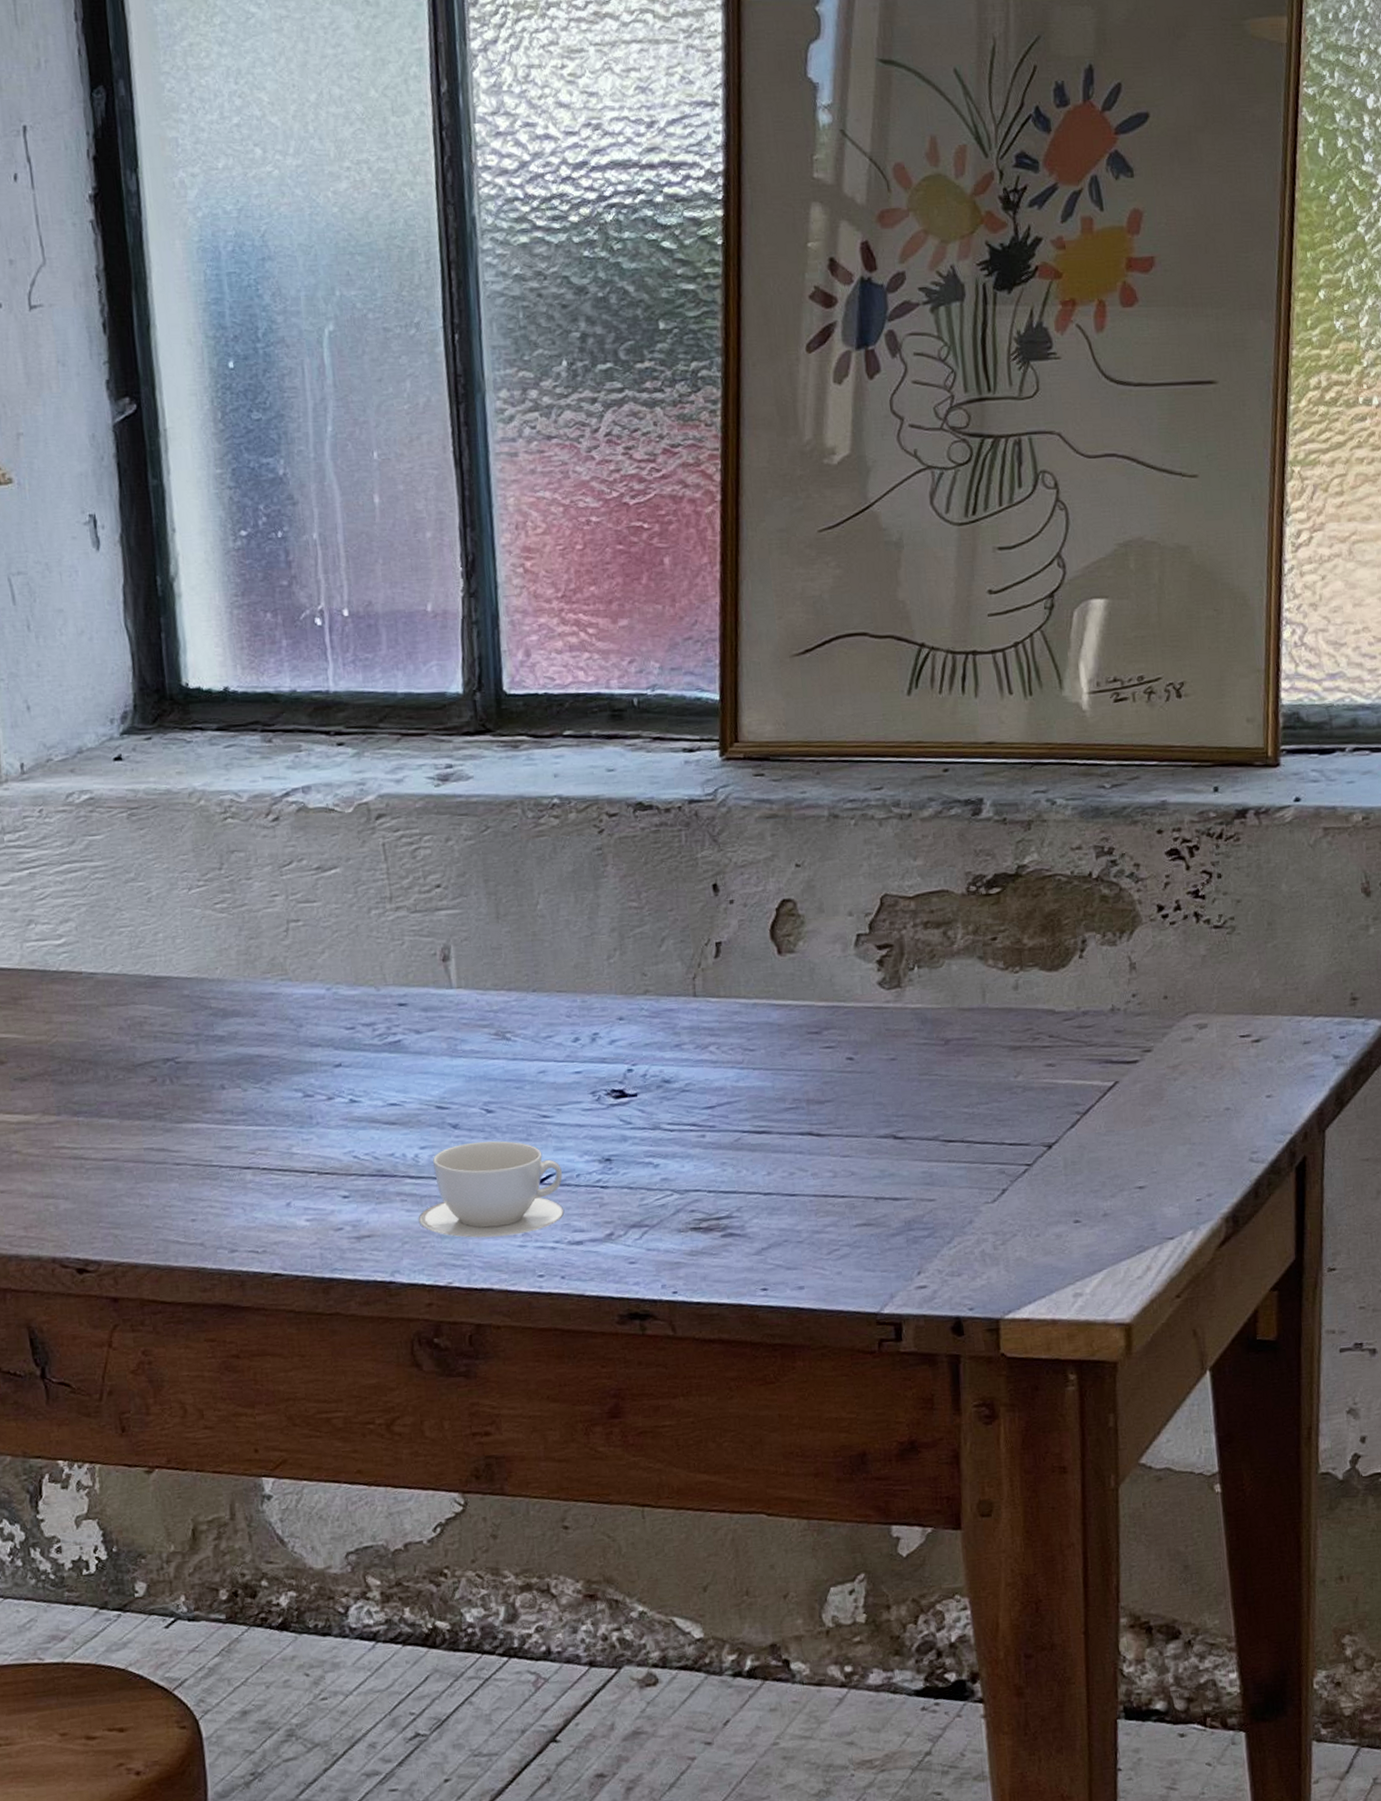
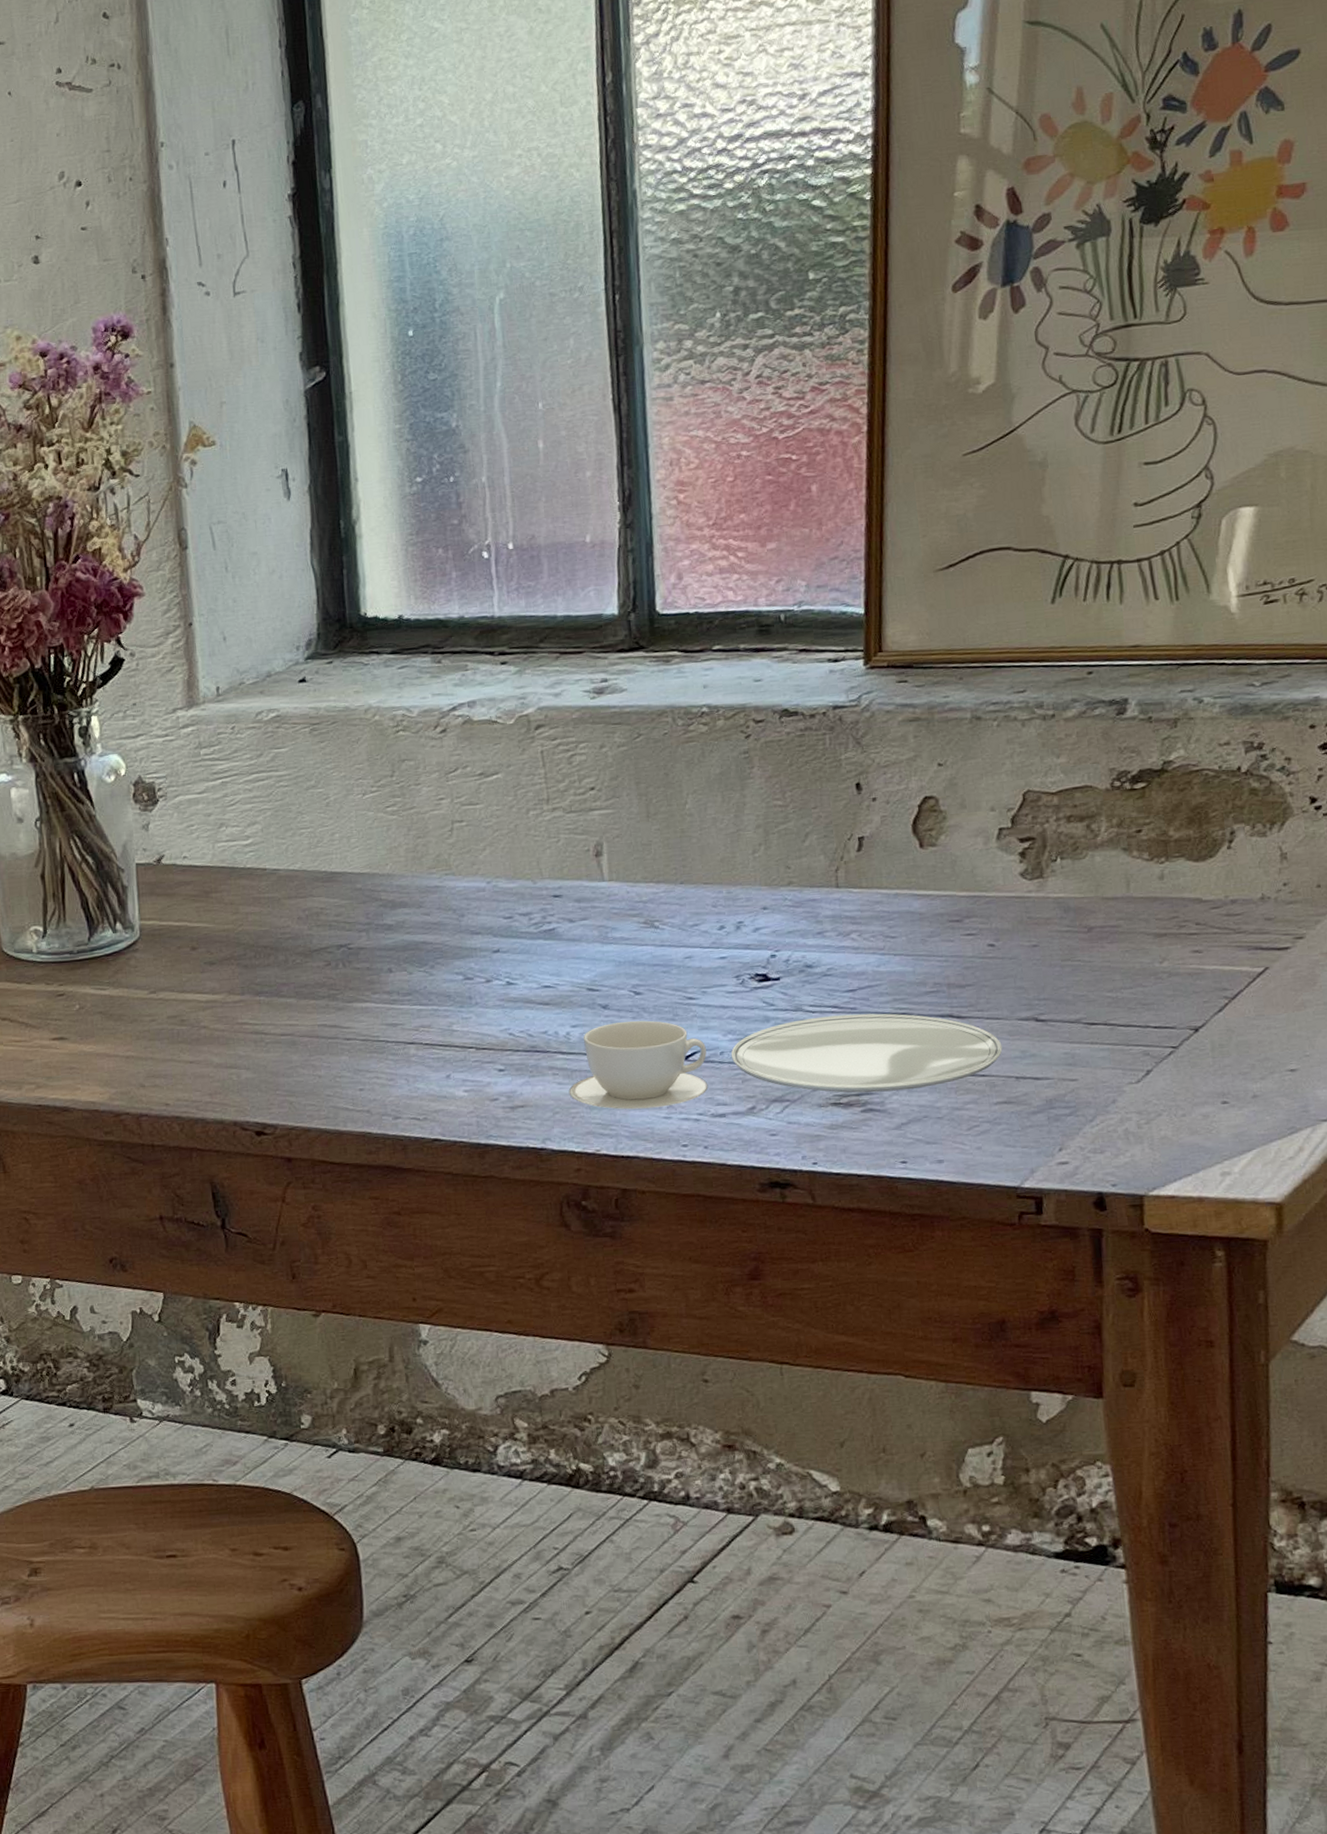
plate: none [587,1131,862,1217] -> present [730,1013,1003,1093]

